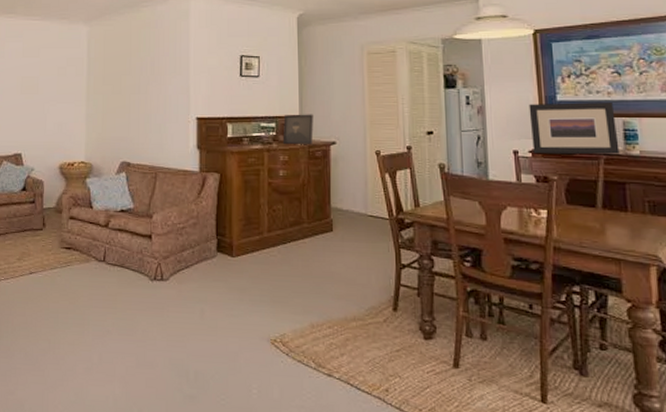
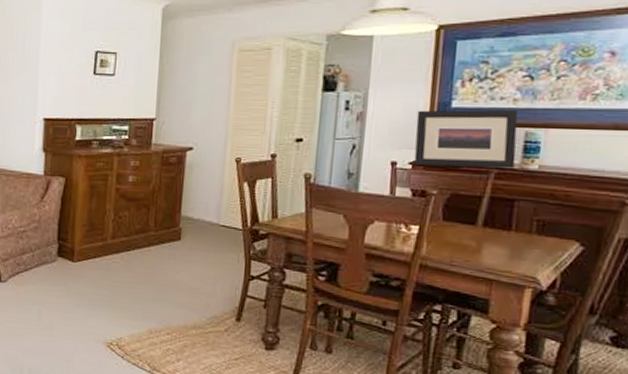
picture frame: present [282,114,314,145] -> none [135,116,171,151]

